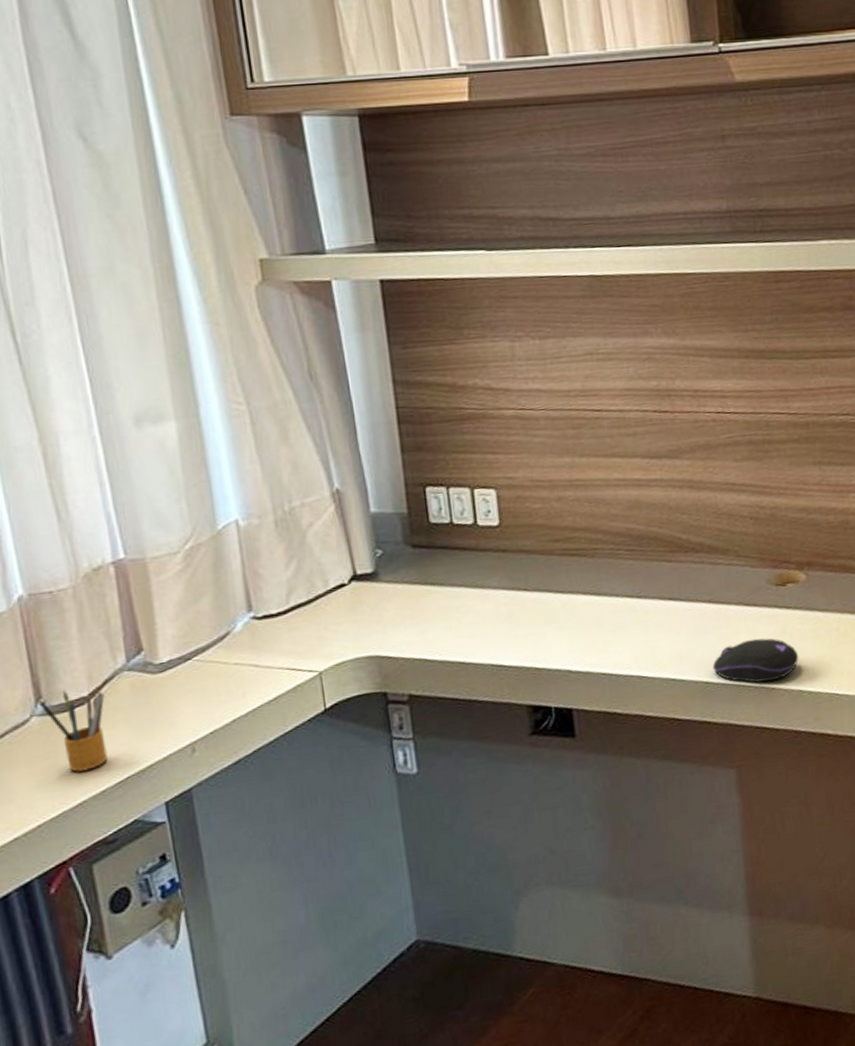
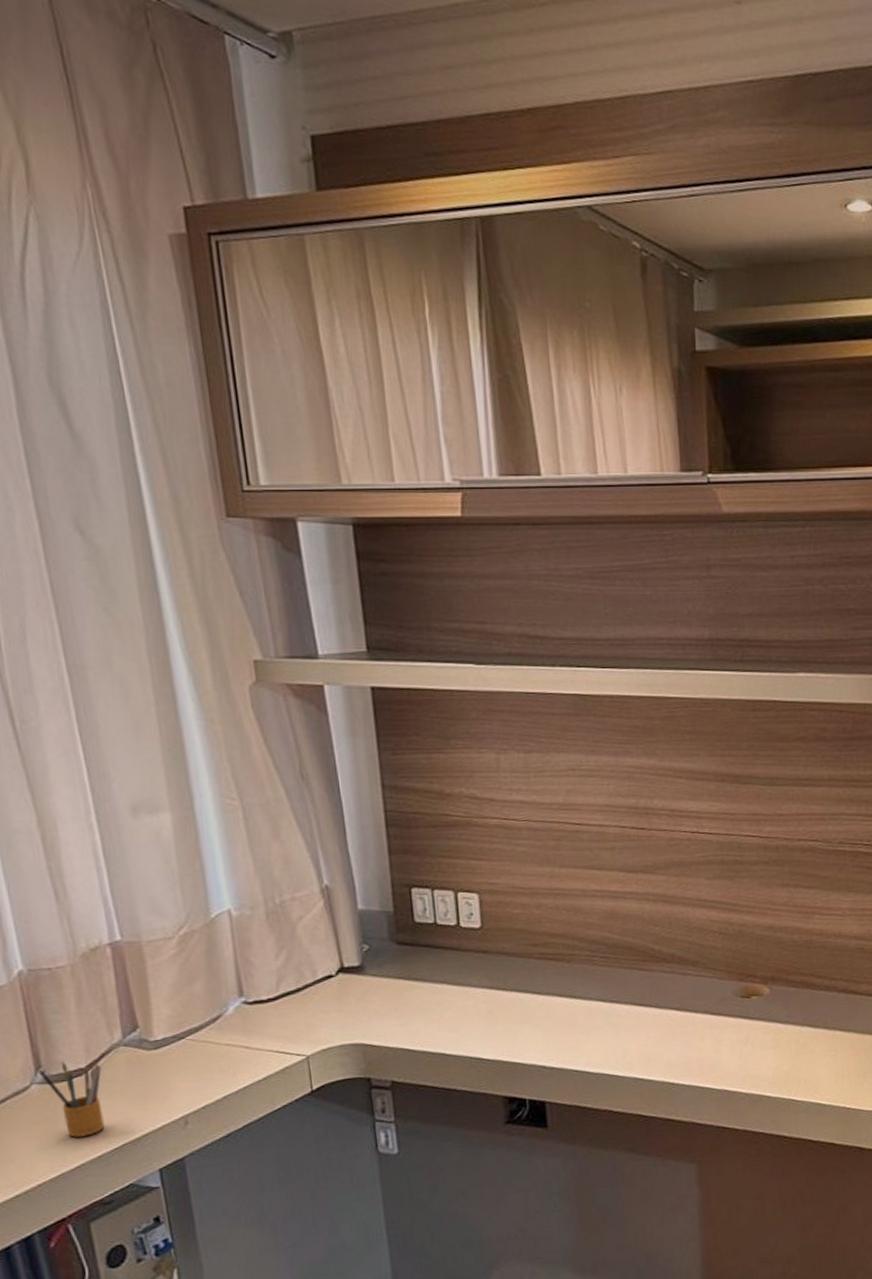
computer mouse: present [712,638,799,683] -> none [678,1045,760,1086]

